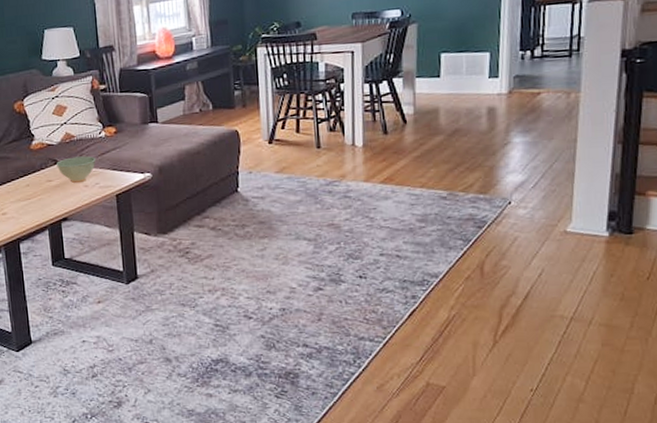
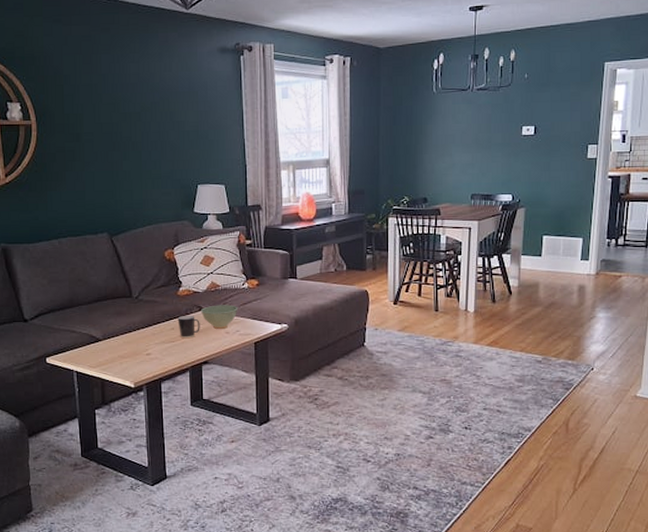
mug: none [32,169,57,195] -> present [177,315,200,339]

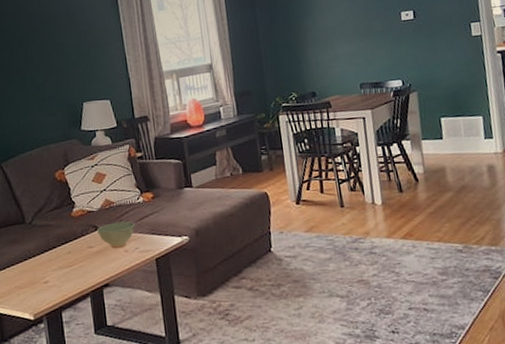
mug: present [177,315,200,339] -> none [73,236,98,262]

